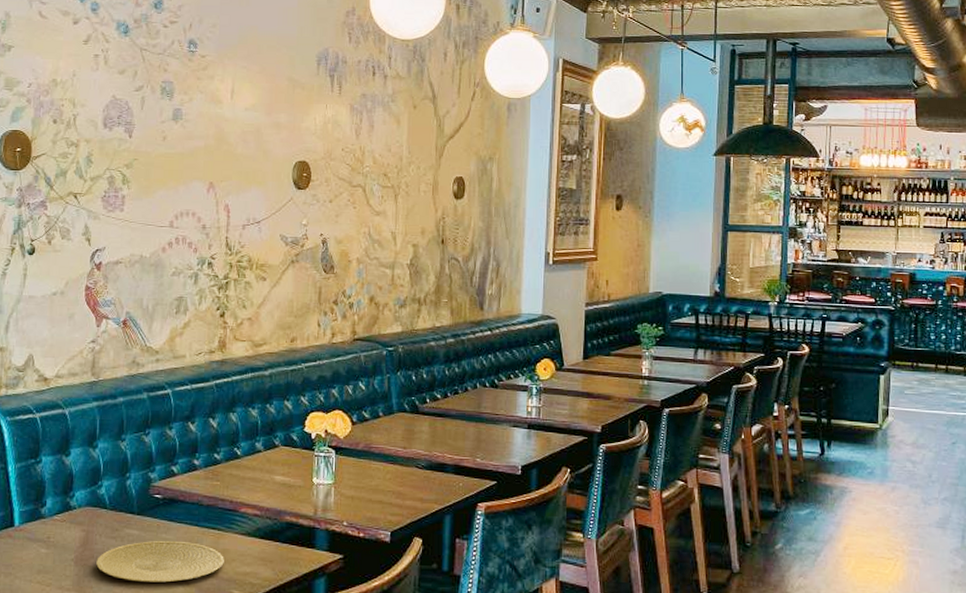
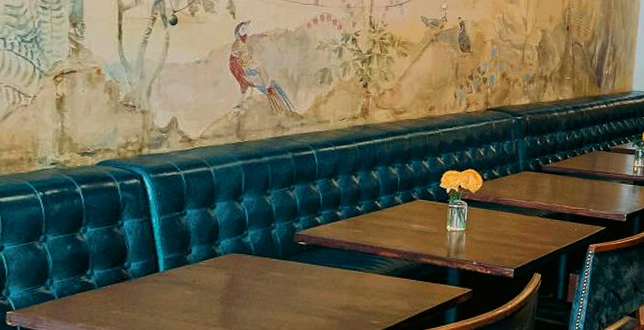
plate: present [96,540,224,583] -> none [242,281,365,317]

